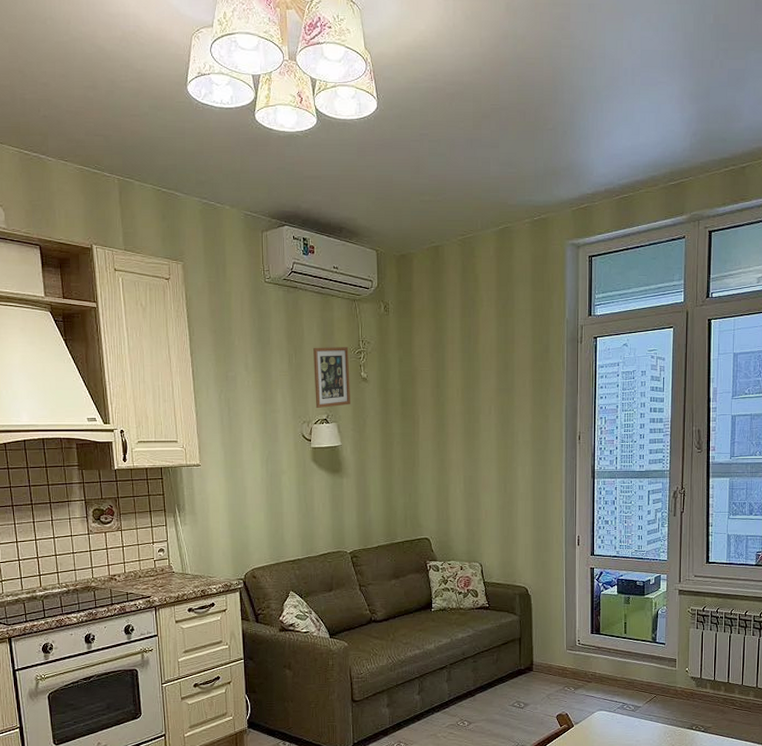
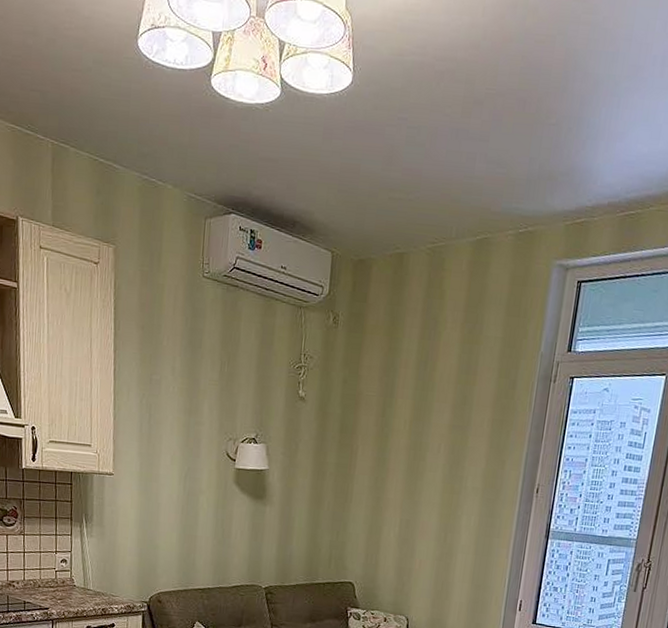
picture frame: present [313,347,350,409] -> none [244,356,288,426]

